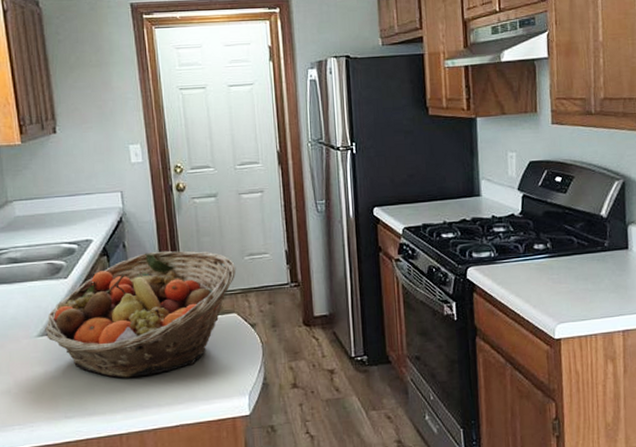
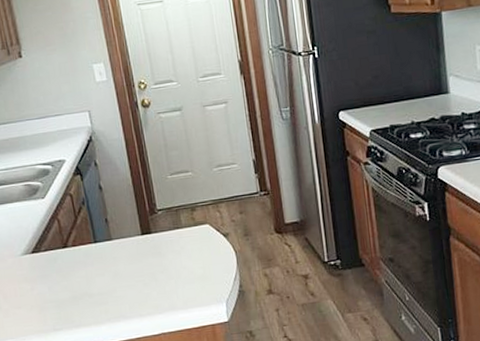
fruit basket: present [45,250,236,378] -> none [28,165,206,291]

